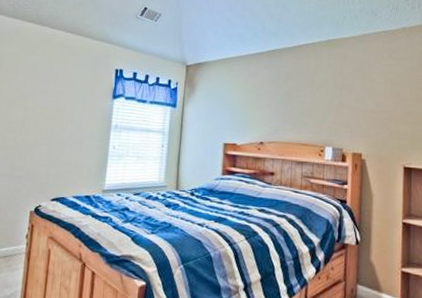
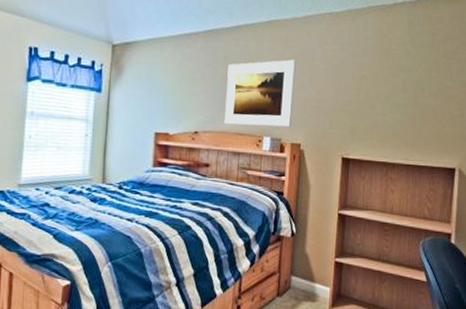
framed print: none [288,74,355,138] -> present [224,59,296,128]

